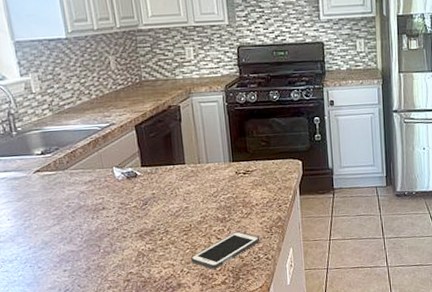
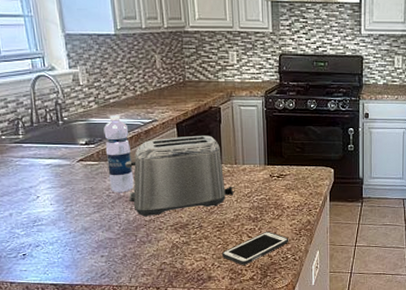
water bottle: none [59,121,95,202] -> present [103,115,134,192]
toaster: none [84,135,201,226] -> present [125,135,235,217]

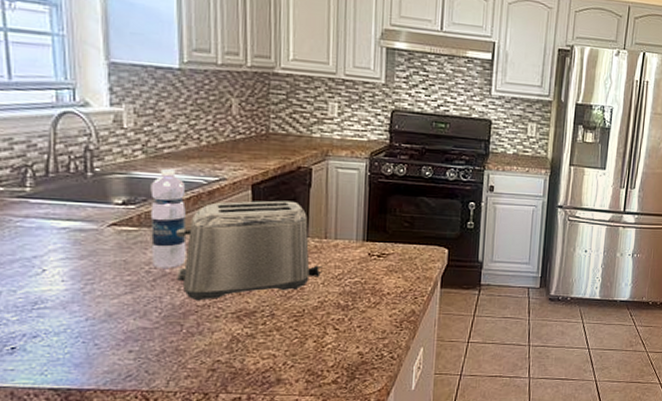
cell phone: present [222,232,289,265] -> none [298,323,387,365]

